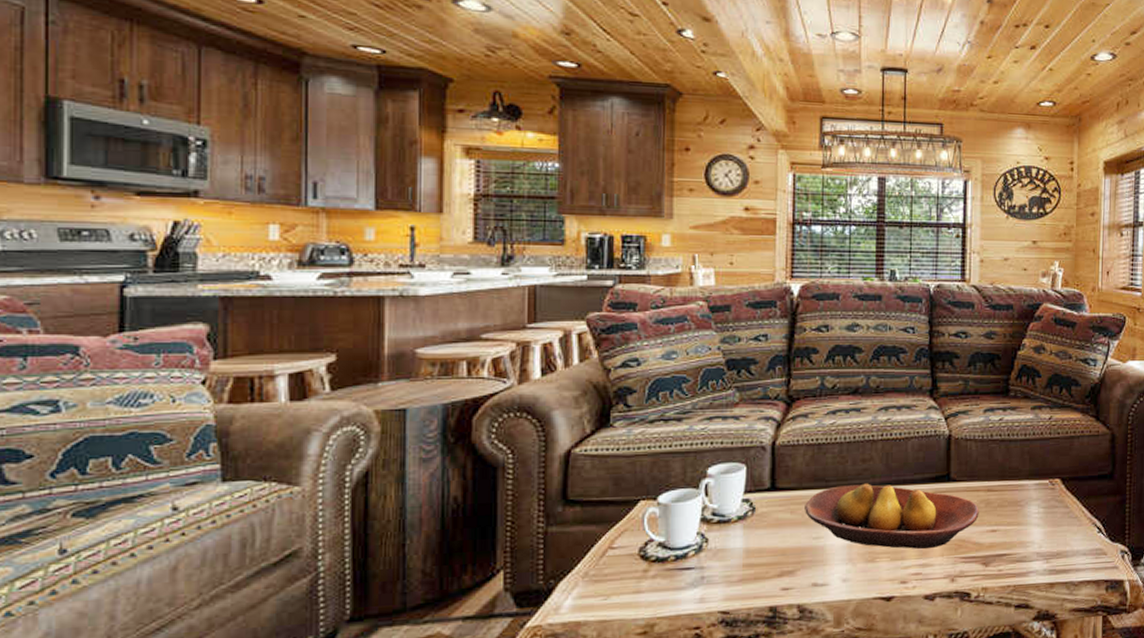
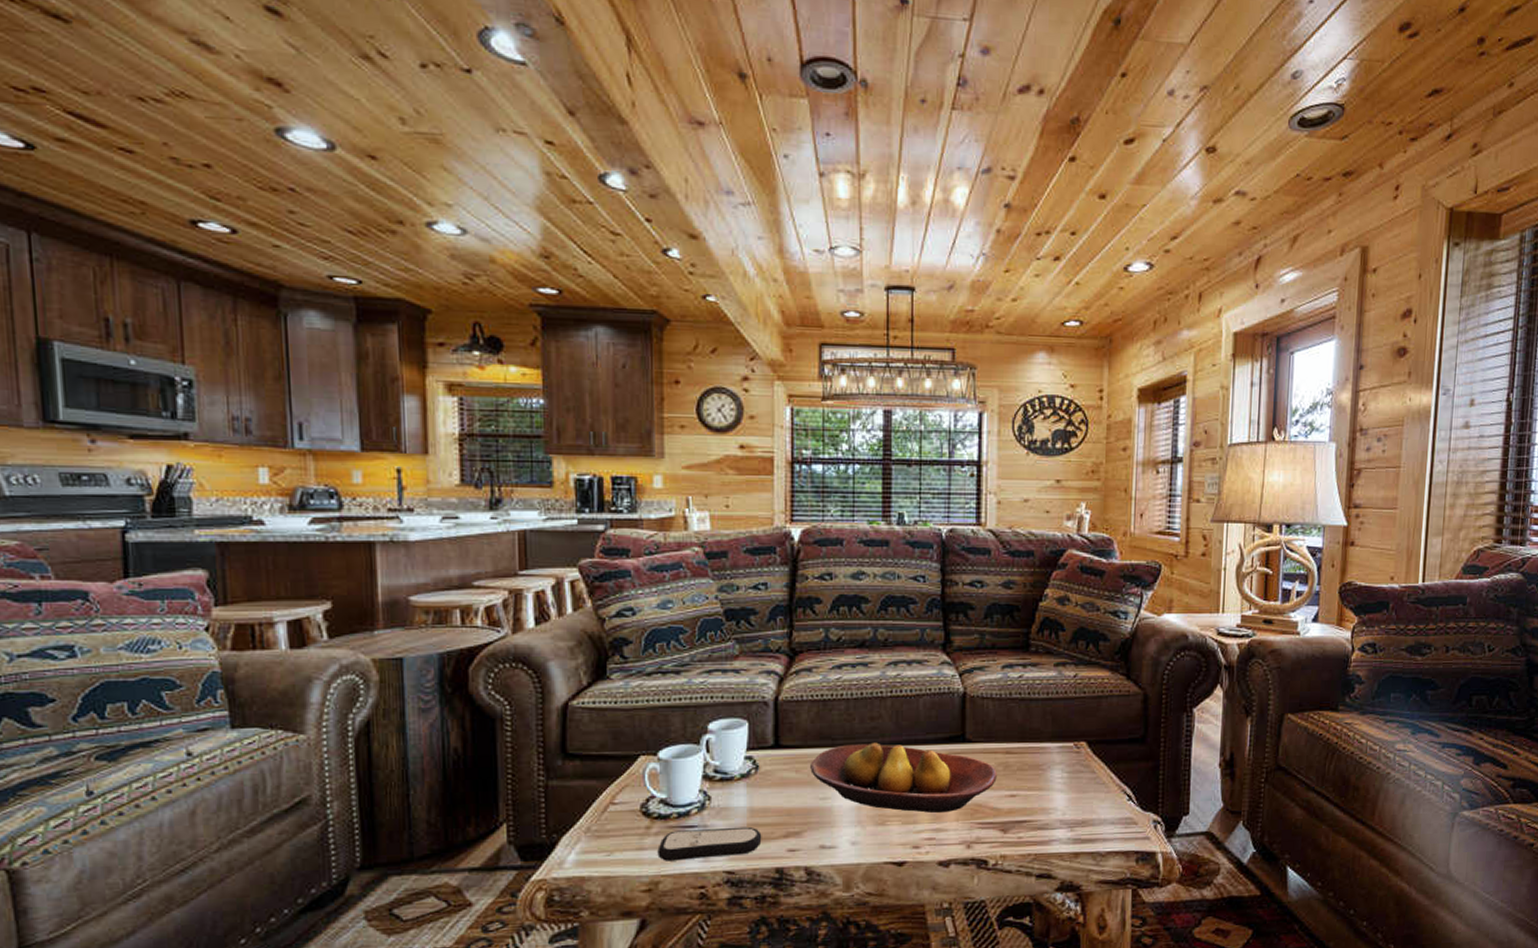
remote control: none [654,567,757,604] -> present [657,826,762,861]

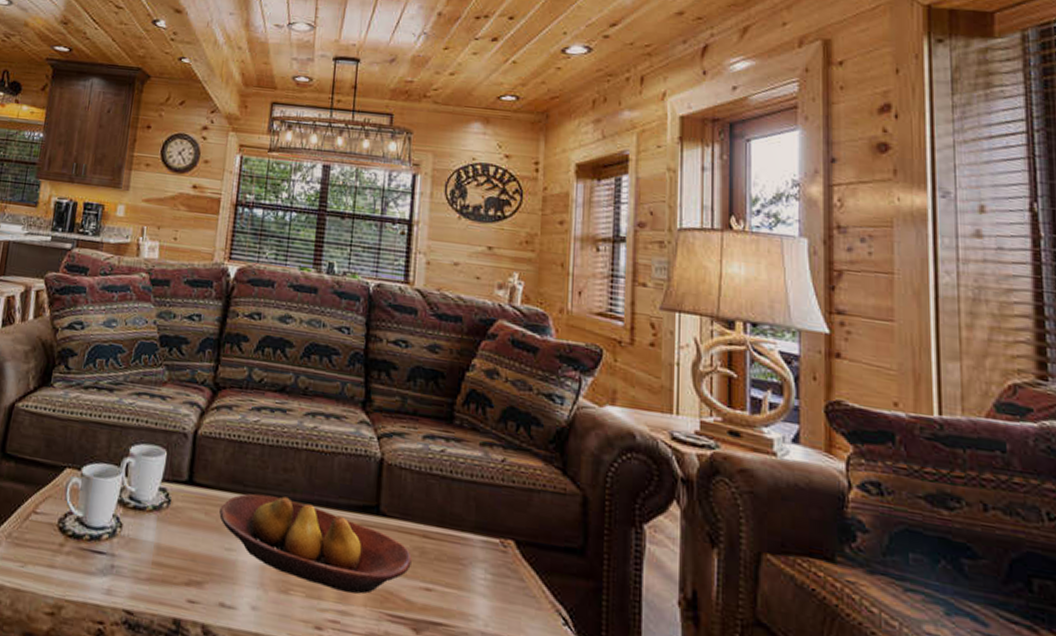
remote control: present [657,826,762,861] -> none [65,553,165,596]

